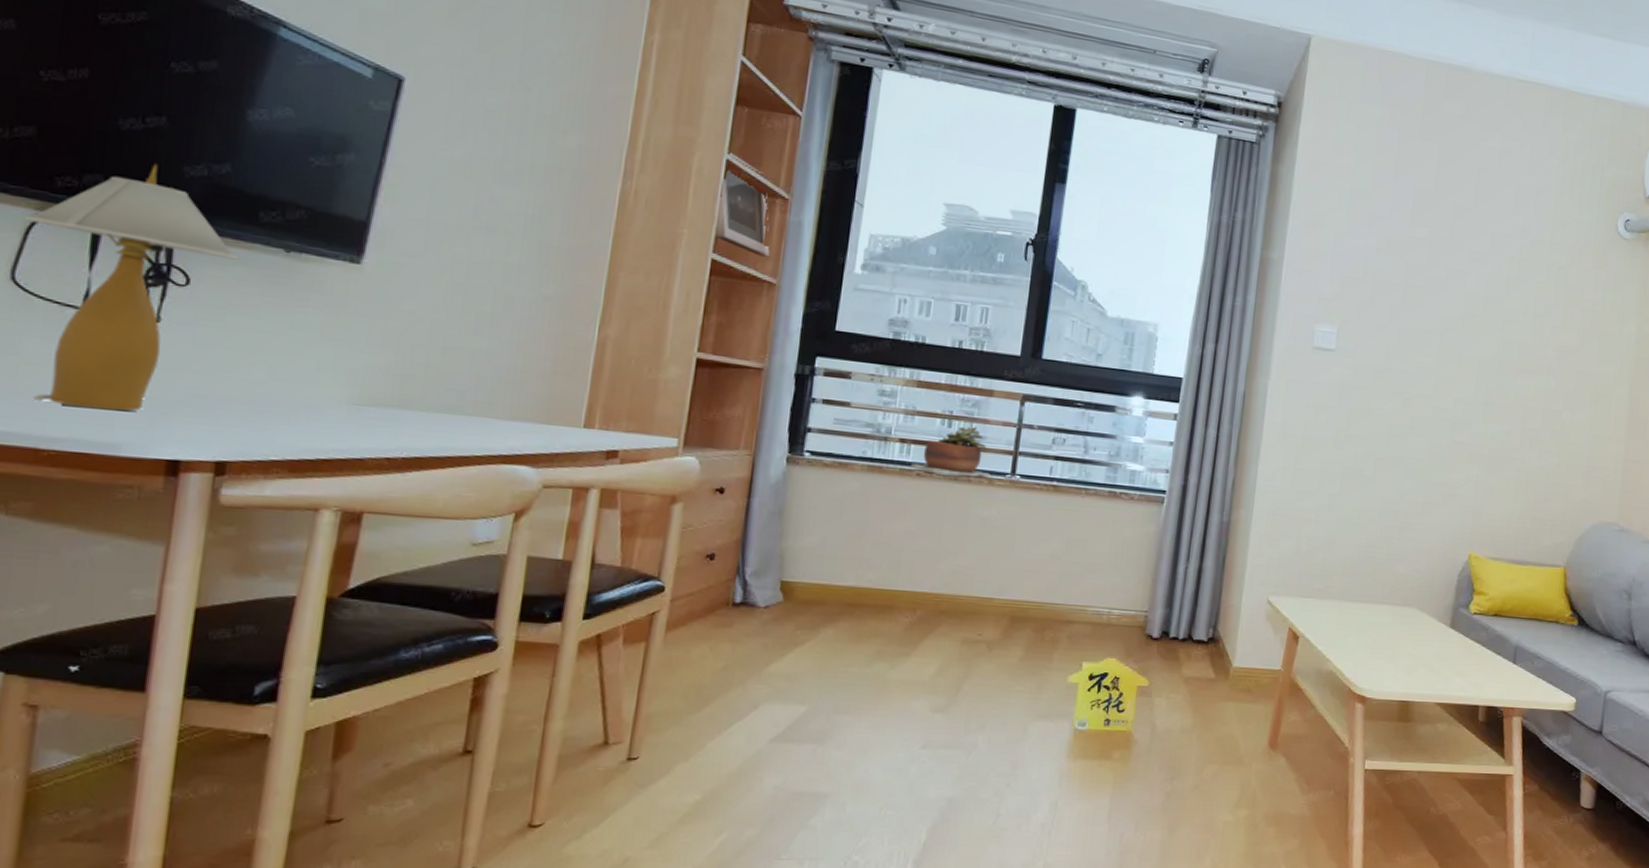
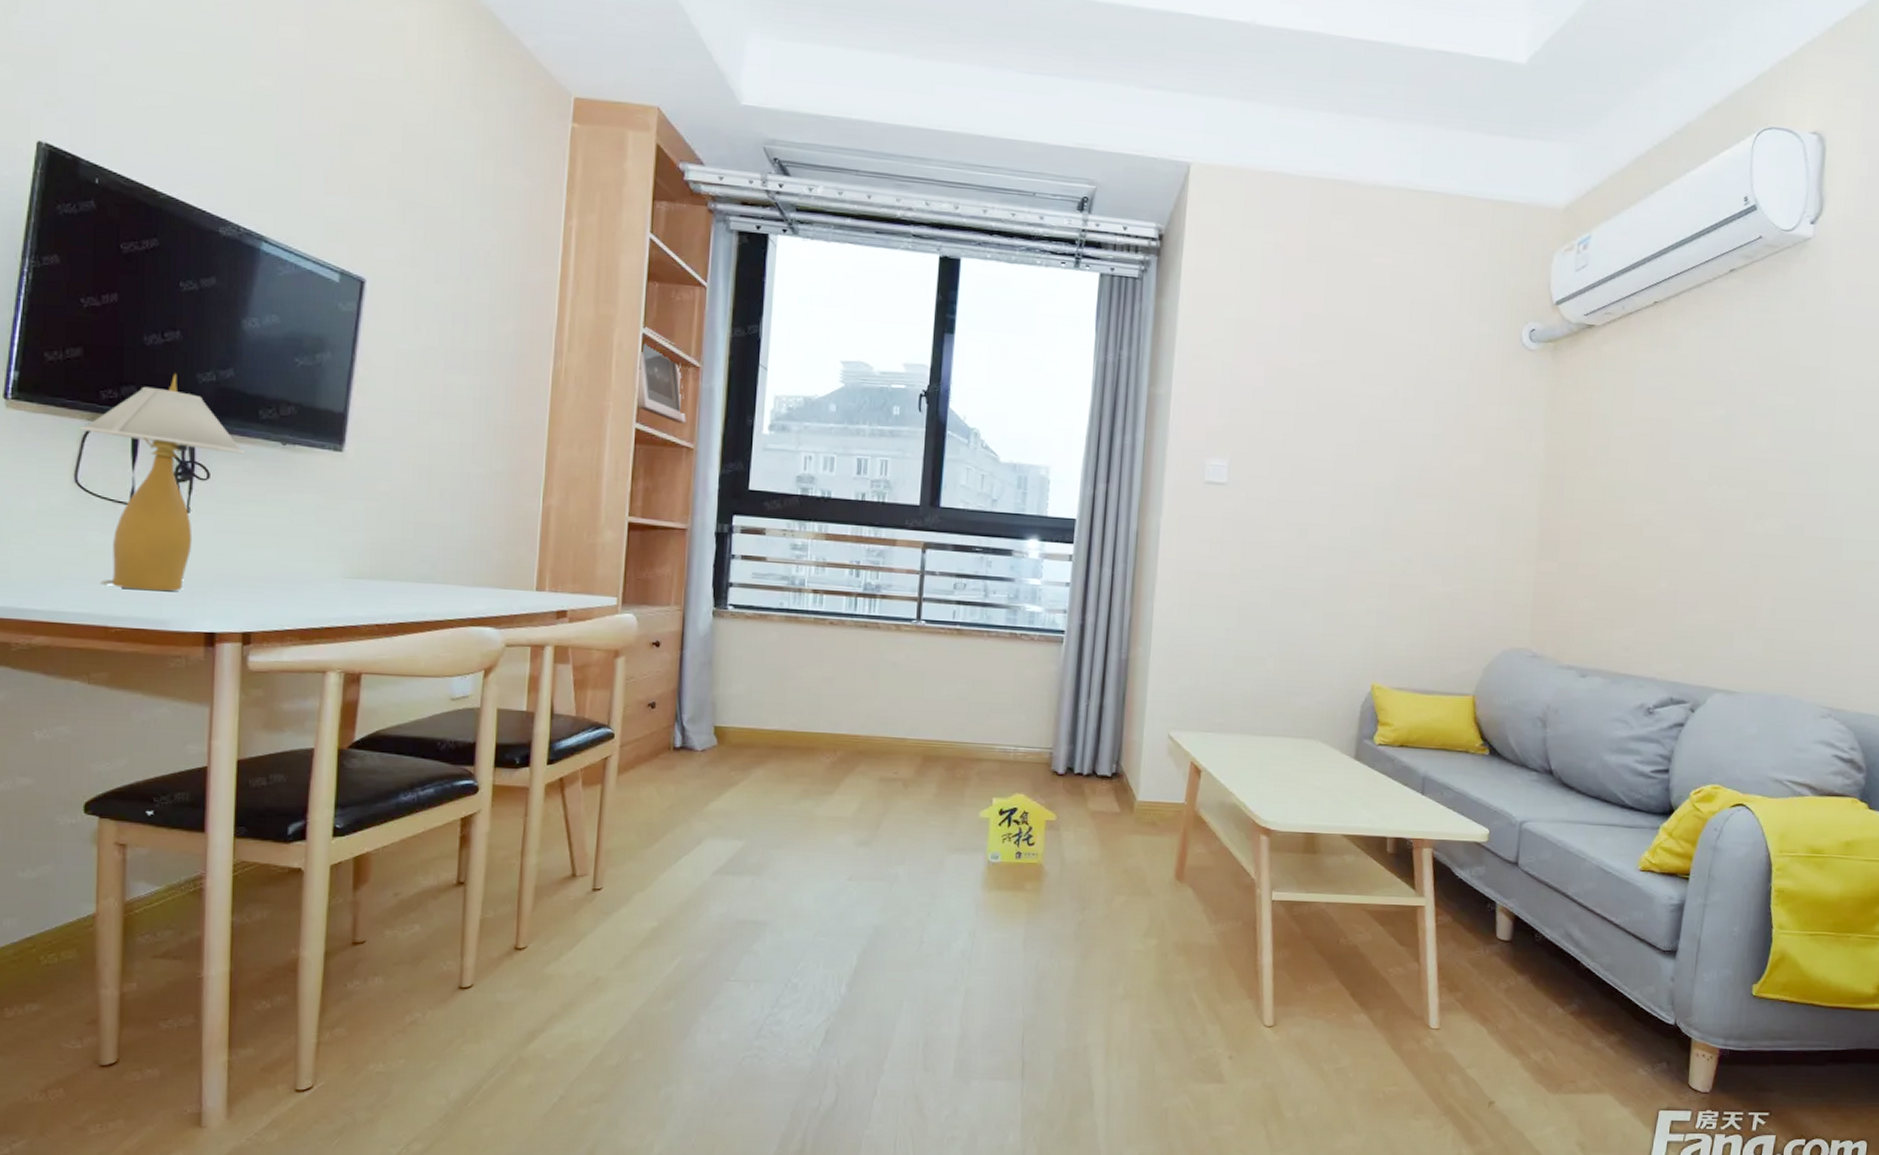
succulent plant: present [910,426,992,478] -> none [824,575,899,624]

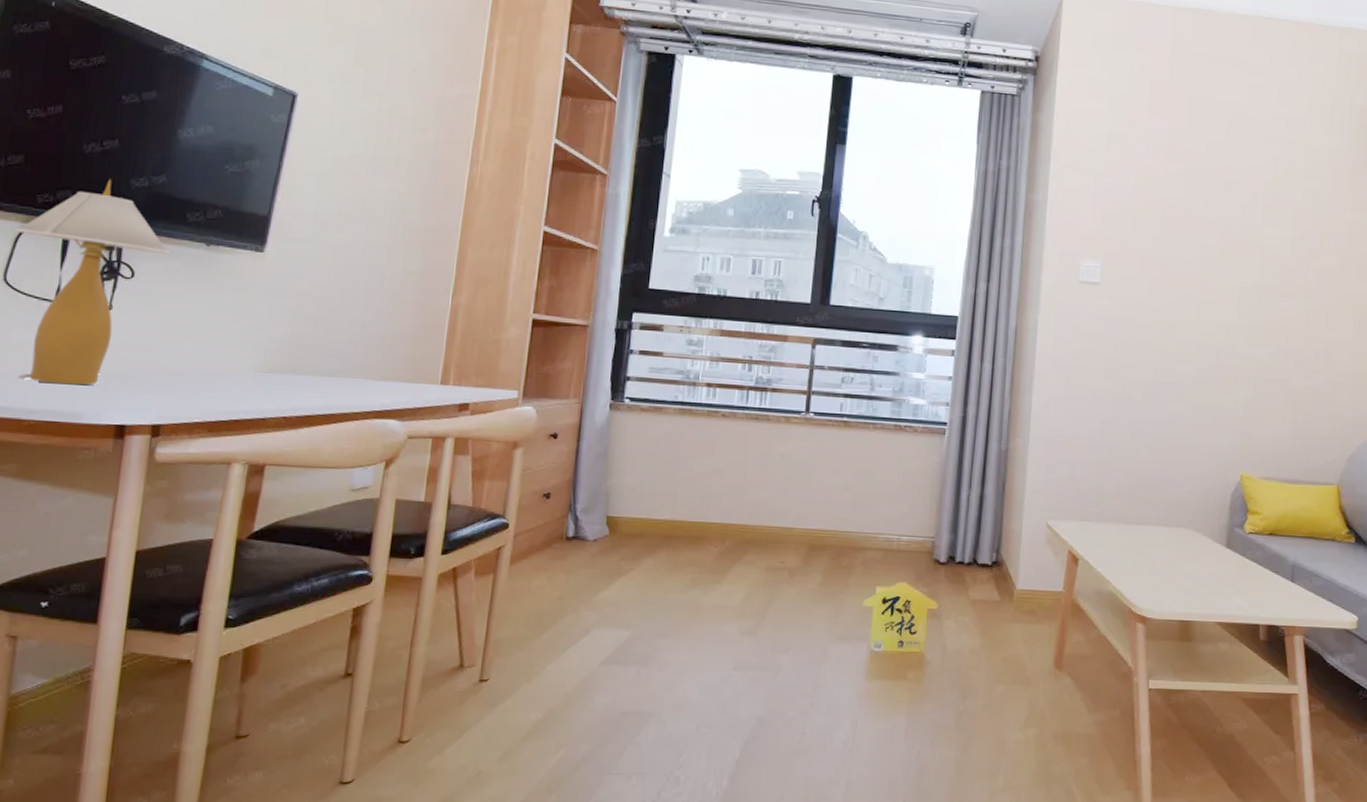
picture frame: present [635,324,686,424] -> none [545,135,592,227]

